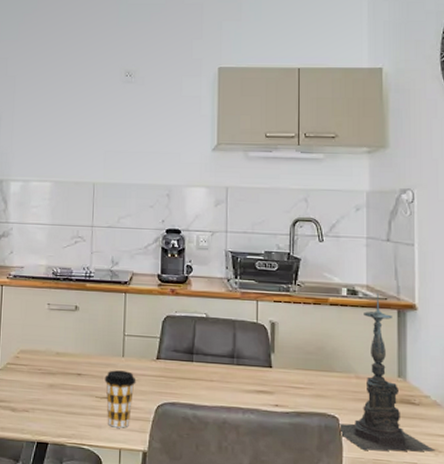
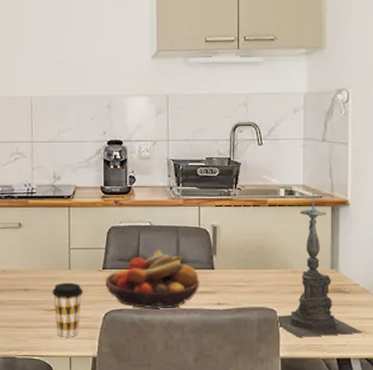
fruit bowl: none [159,343,256,407] -> present [105,250,199,309]

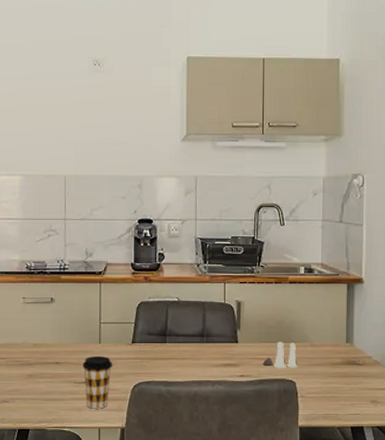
fruit bowl: present [105,250,199,309] -> none [134,324,224,381]
salt and pepper shaker set: none [241,268,278,296] -> present [263,341,298,368]
candle holder: present [276,192,363,338] -> none [295,271,375,408]

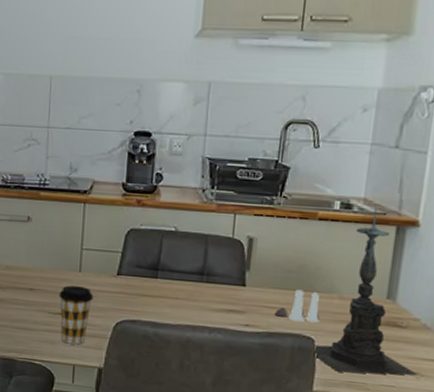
candle holder: none [295,271,375,408] -> present [313,208,418,376]

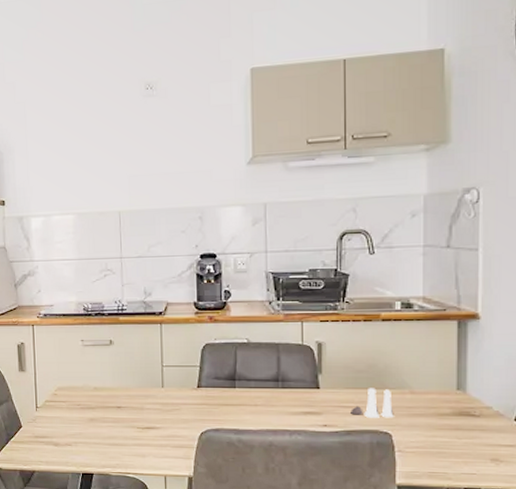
coffee cup: present [59,285,94,345] -> none [145,401,178,456]
candle holder: present [313,208,418,376] -> none [391,305,497,465]

